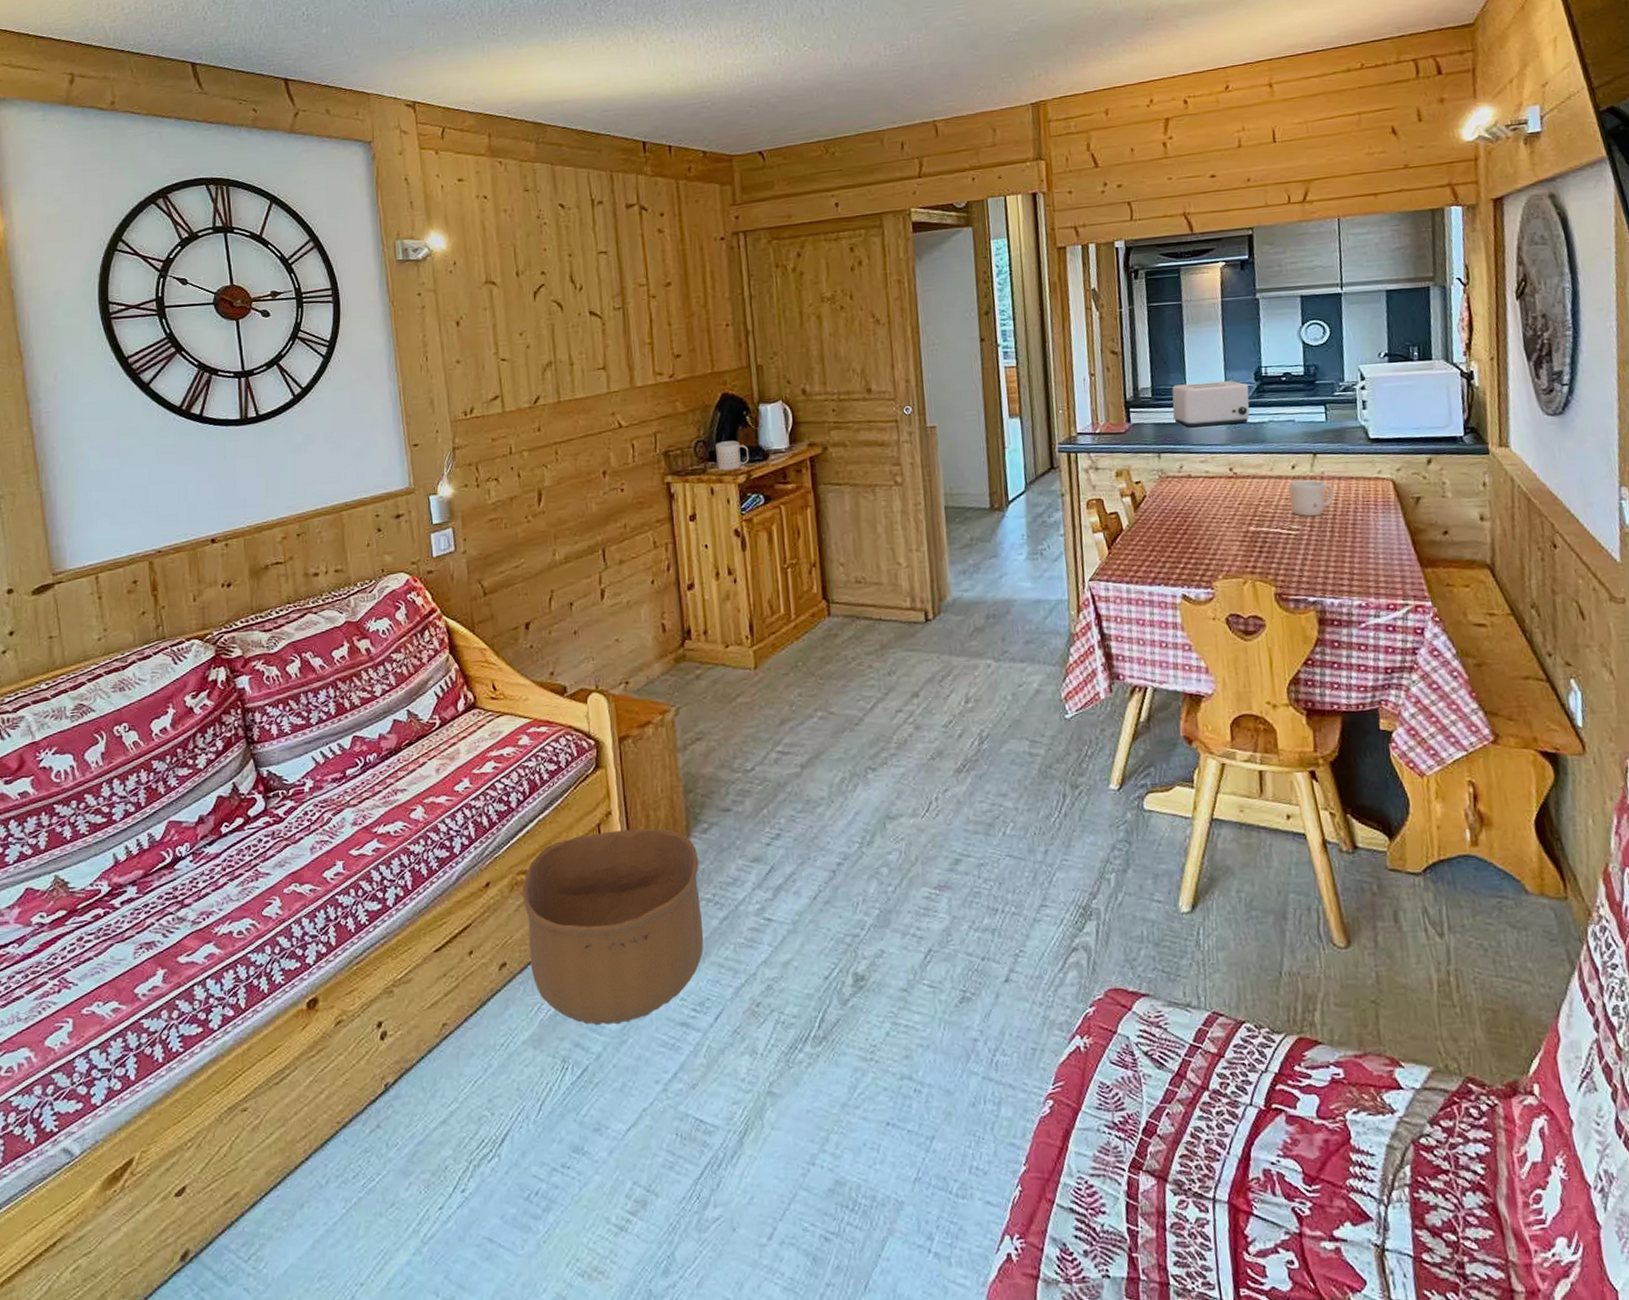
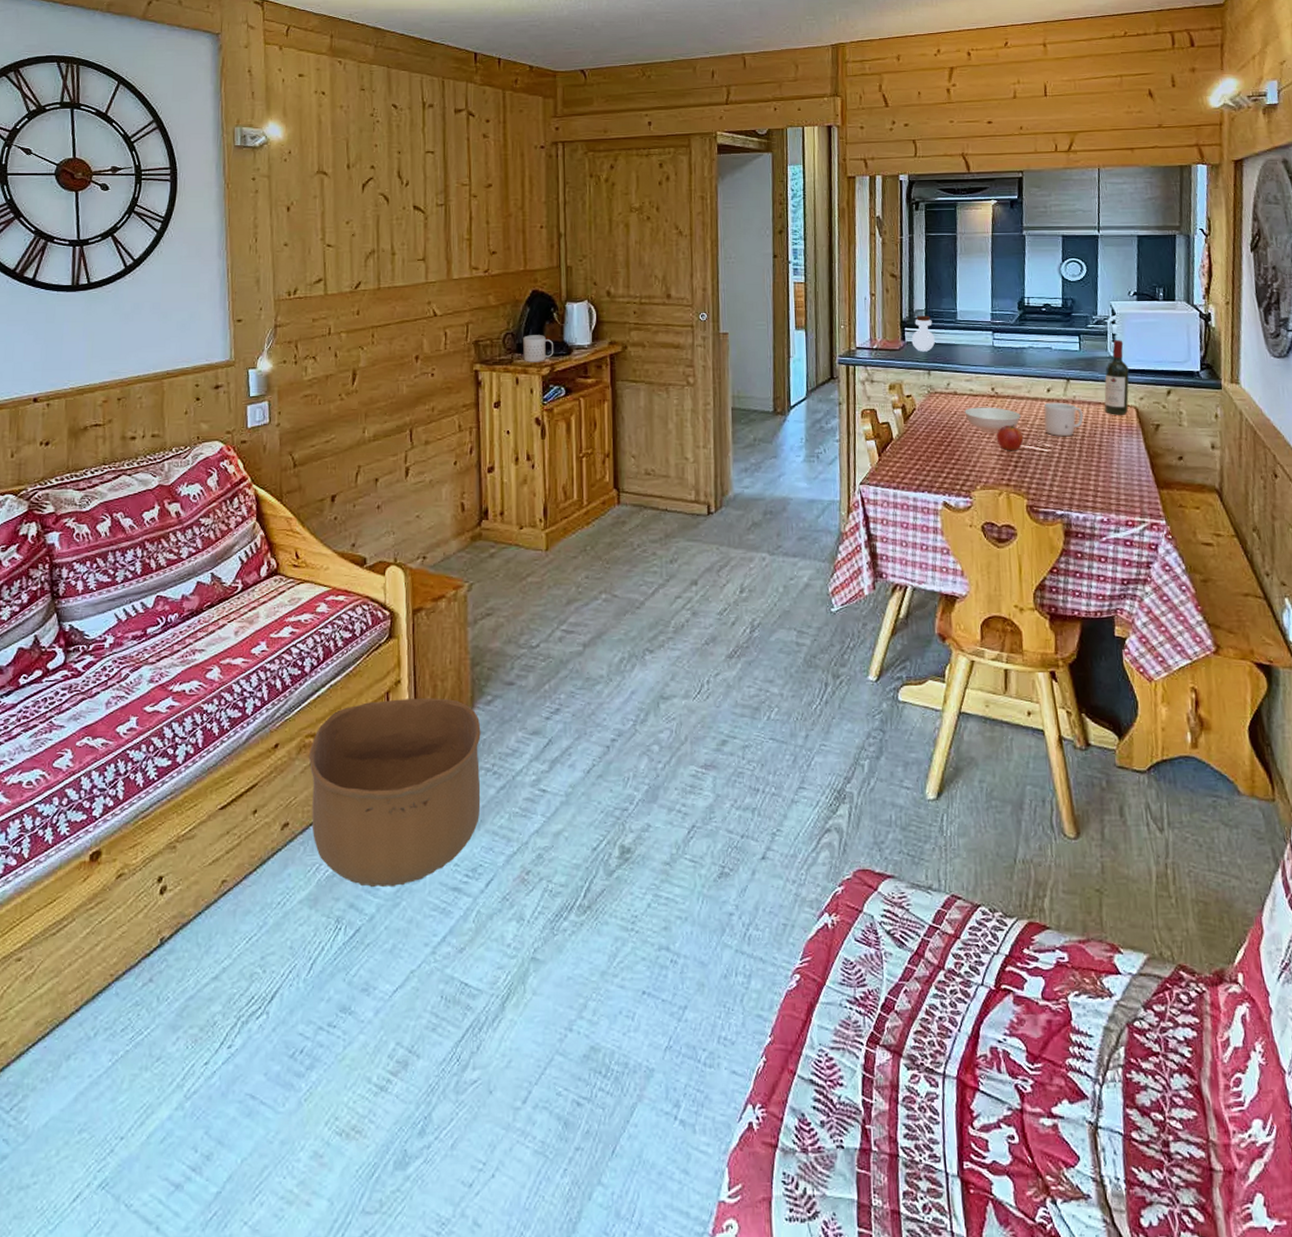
jar: none [1137,393,1164,434] -> present [911,315,935,352]
toaster: present [1171,380,1250,428] -> none [943,308,1013,349]
bowl: none [1200,489,1264,518] -> present [964,407,1021,433]
fruit: none [1237,507,1268,536] -> present [996,424,1024,451]
wine bottle: none [1356,407,1384,491] -> present [1104,340,1130,416]

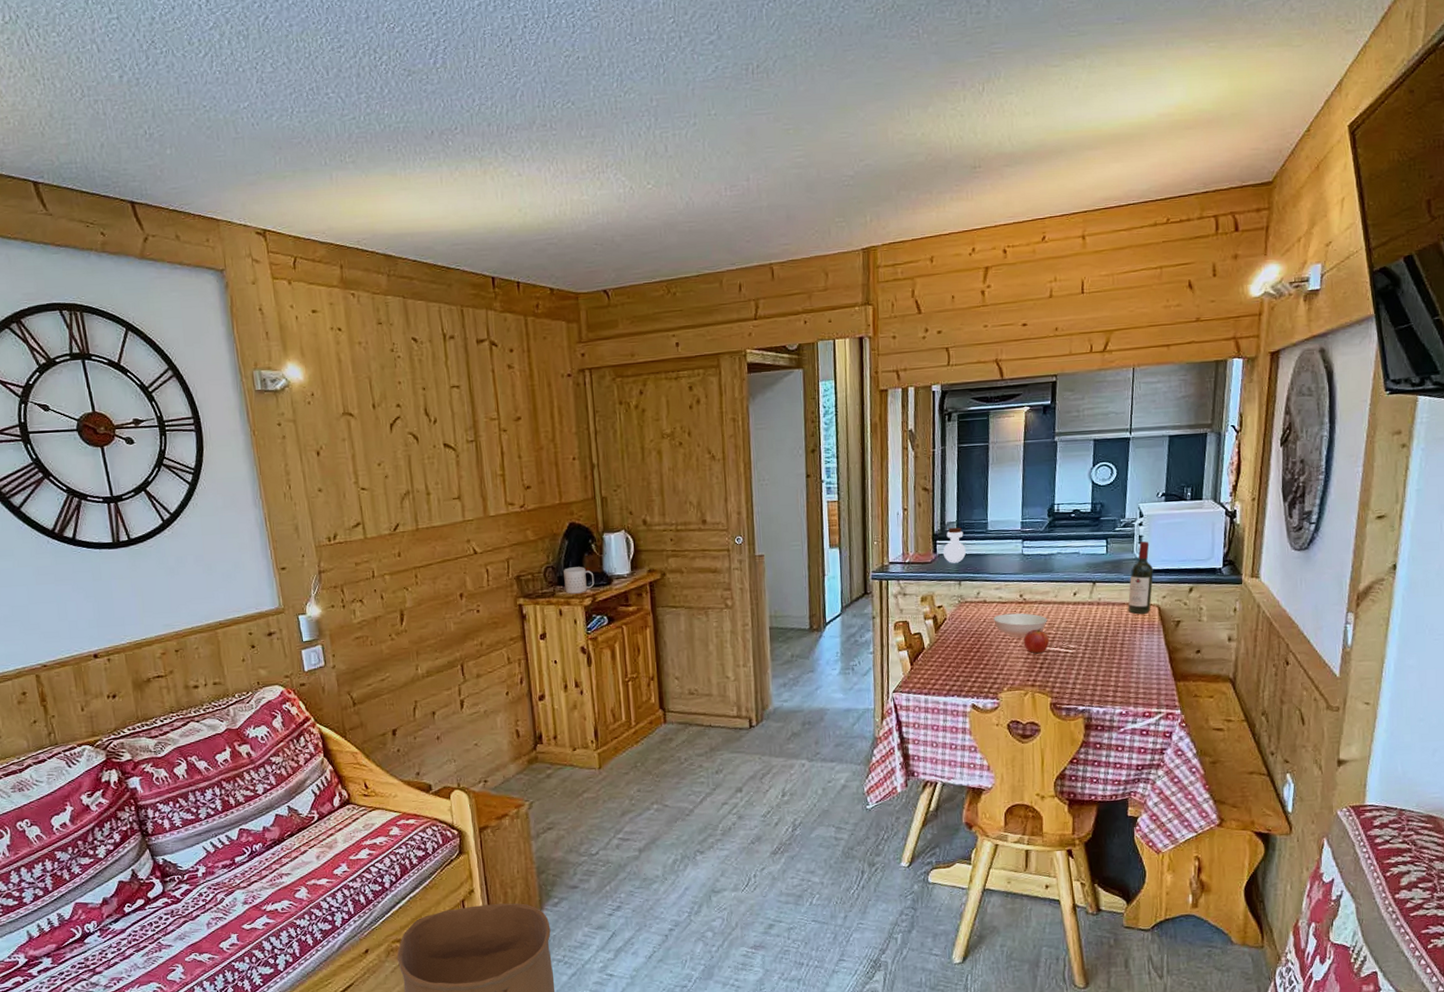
mug: present [1043,402,1084,437] -> none [1069,605,1108,638]

